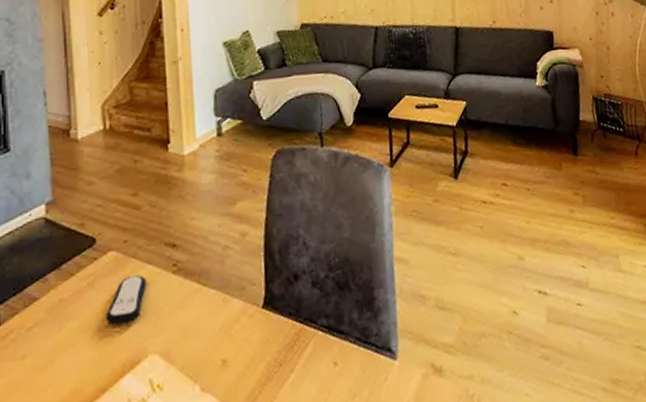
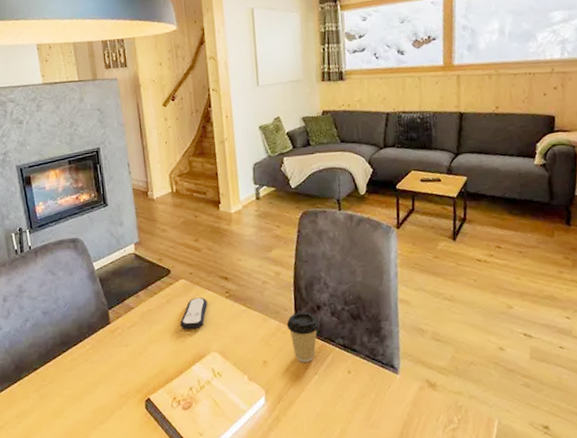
coffee cup: none [253,284,297,357] -> present [286,311,320,362]

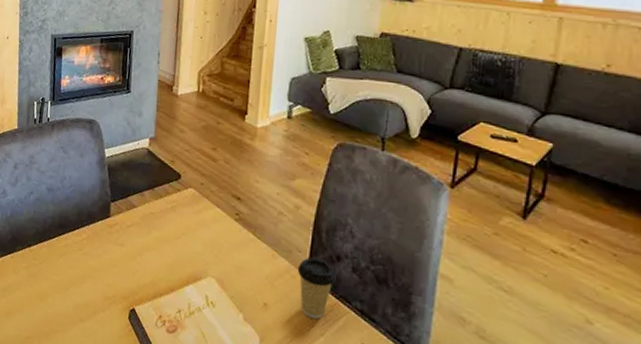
remote control: present [180,297,208,330] -> none [181,211,214,248]

